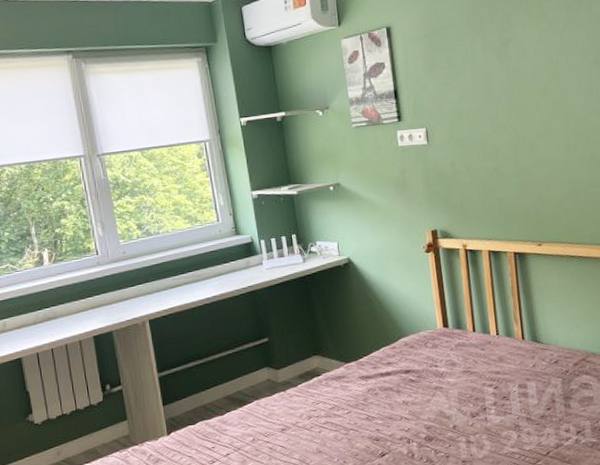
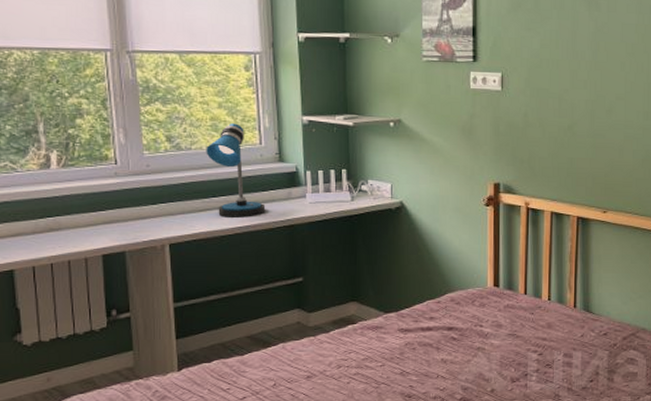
desk lamp: none [171,205,229,291] -> present [206,123,266,217]

